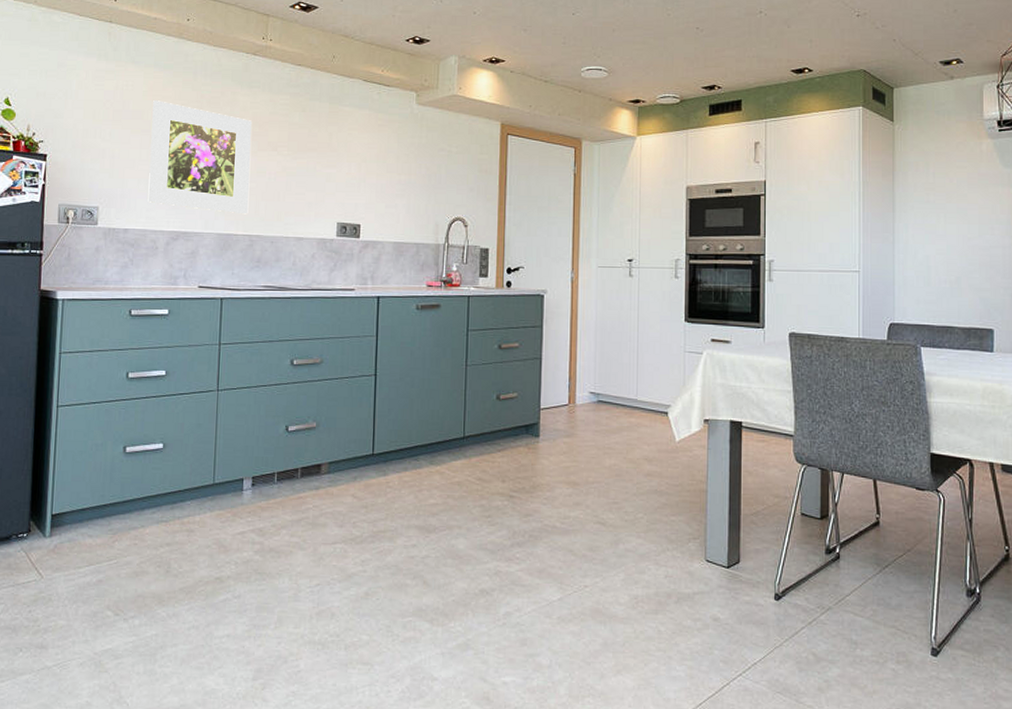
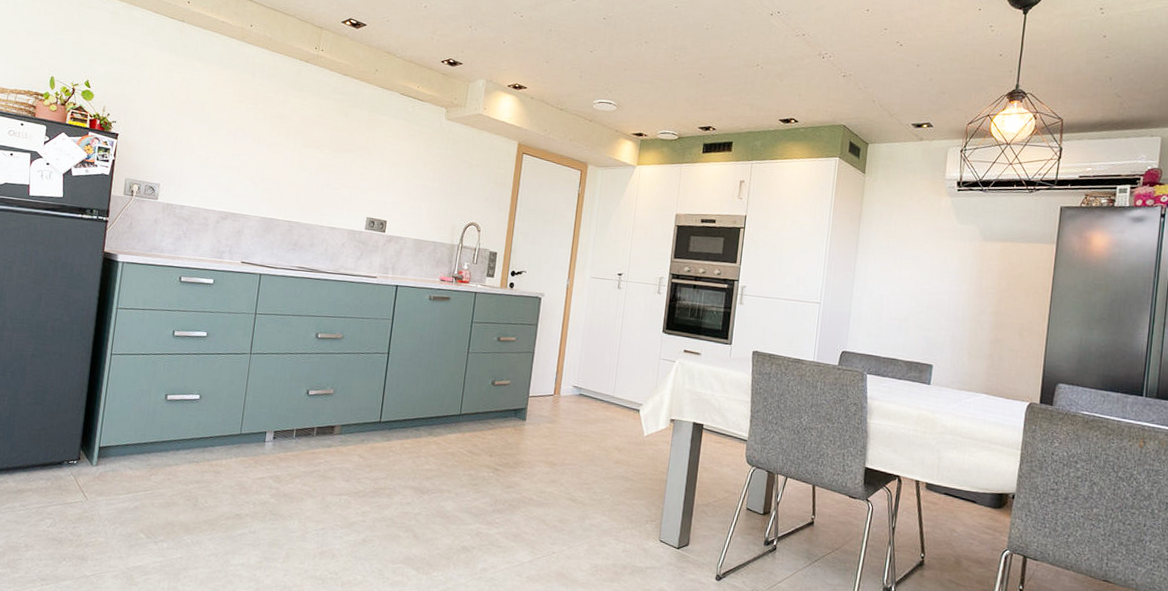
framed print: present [148,100,253,215] -> none [203,95,300,203]

